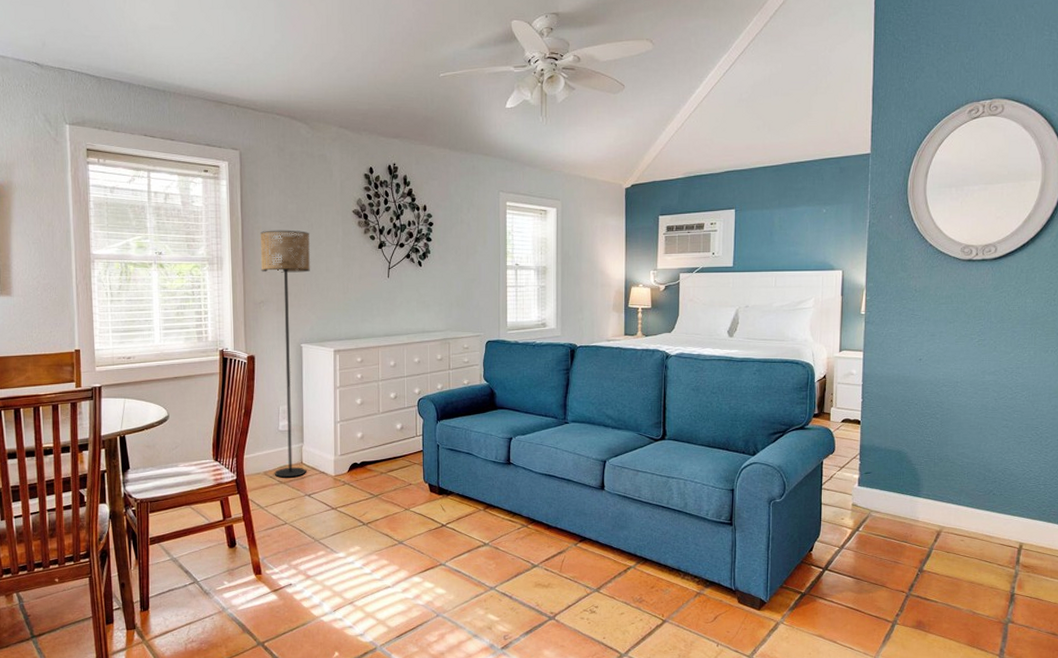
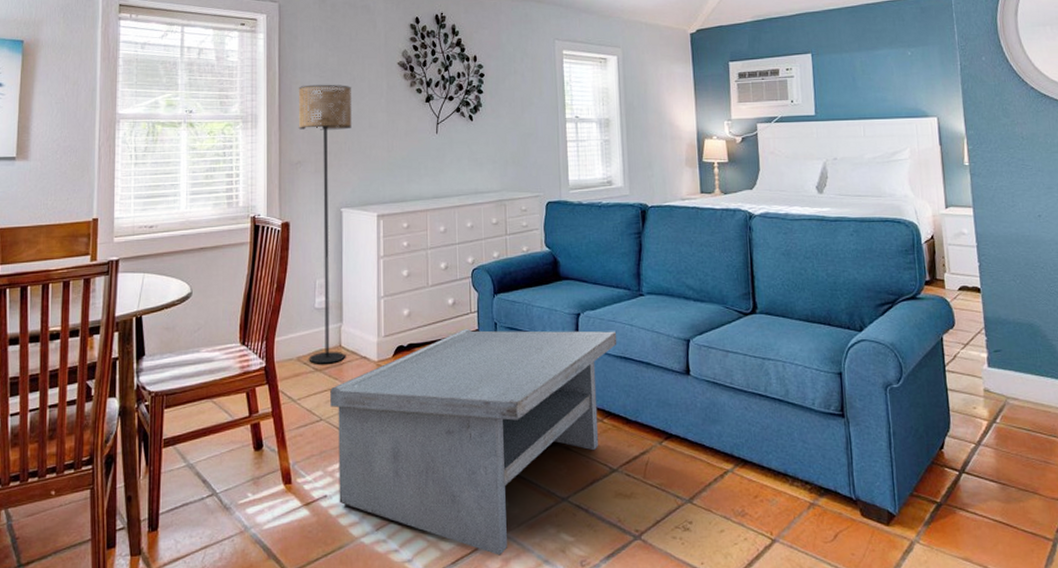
coffee table: none [293,449,543,631] -> present [330,328,617,556]

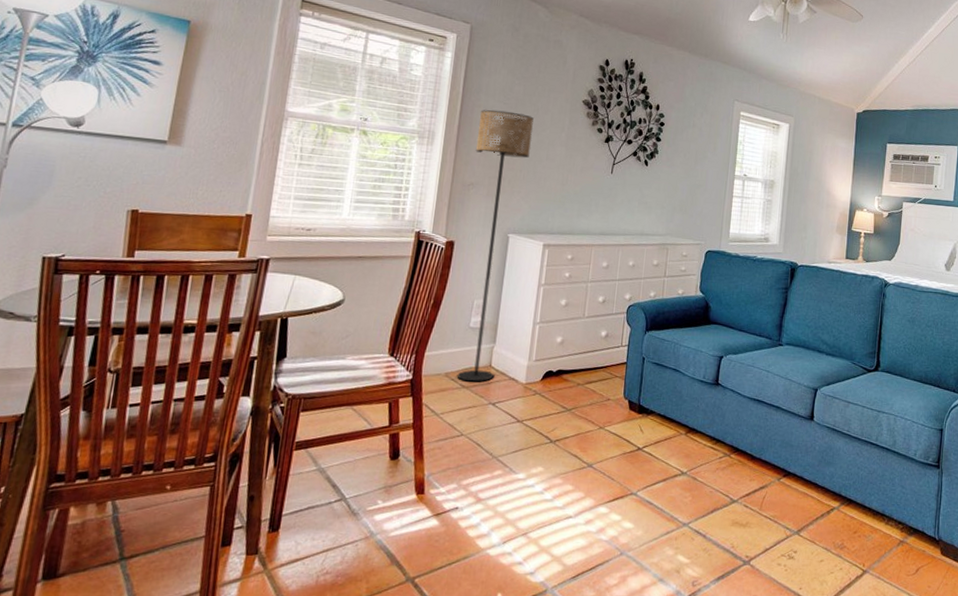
coffee table: present [330,328,617,556] -> none [470,360,754,573]

